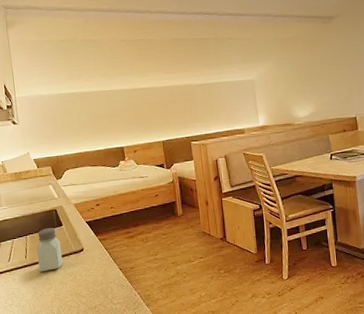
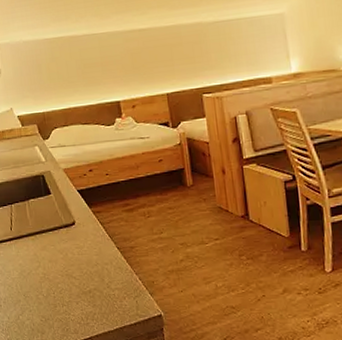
saltshaker: present [36,227,63,272] -> none [22,195,52,246]

